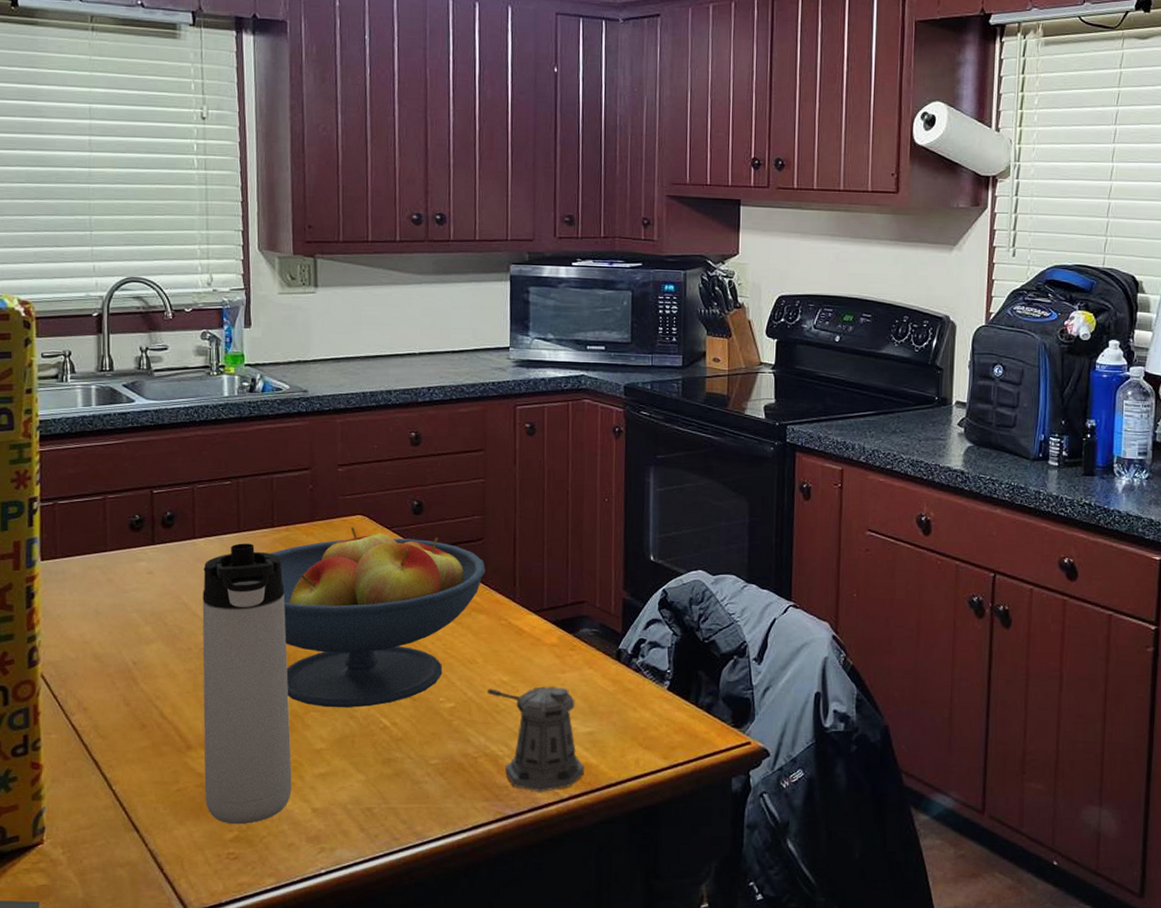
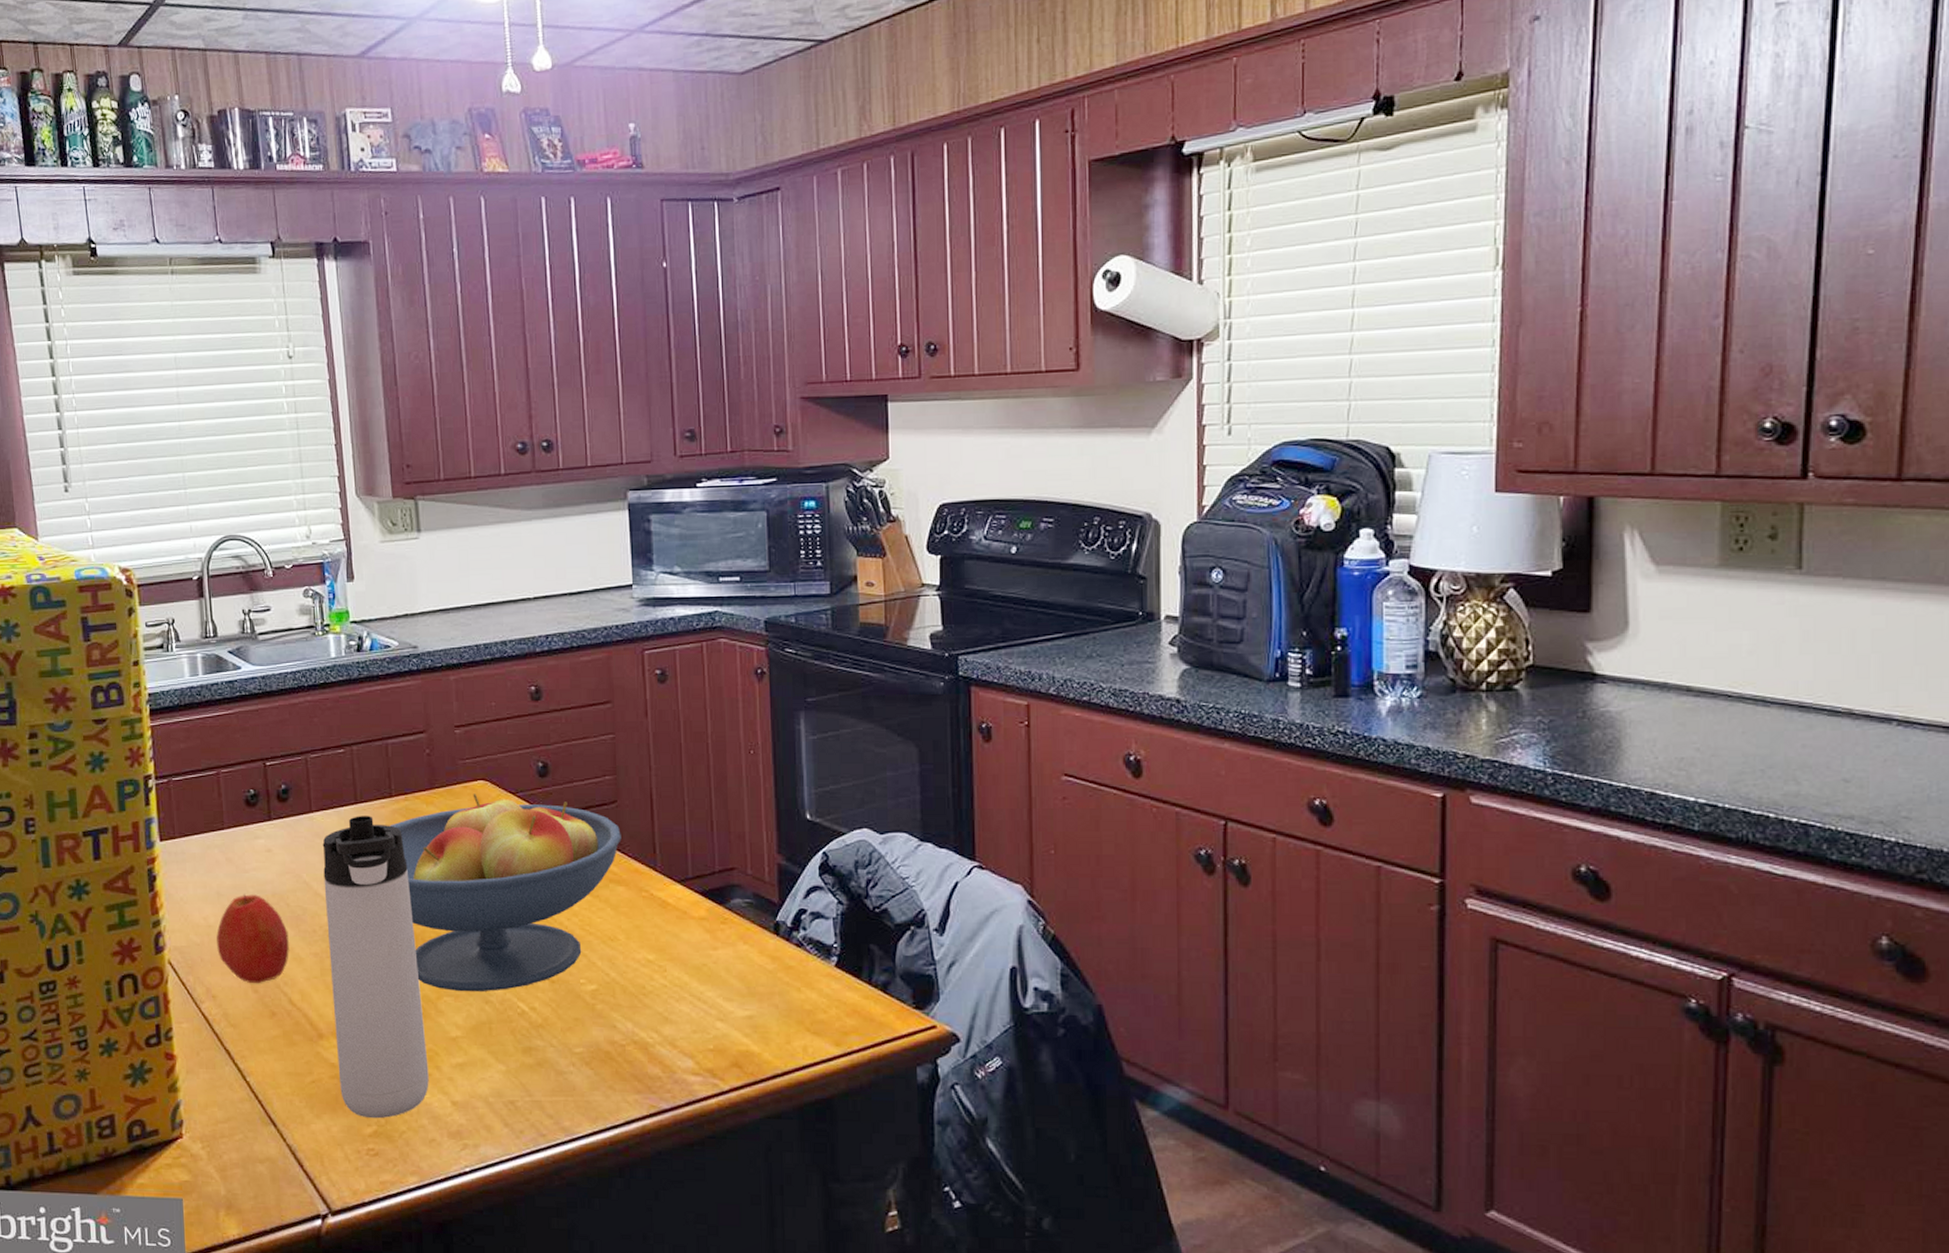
apple: none [92,612,165,697] -> present [216,893,290,983]
pepper shaker: present [487,686,584,791] -> none [631,965,745,1083]

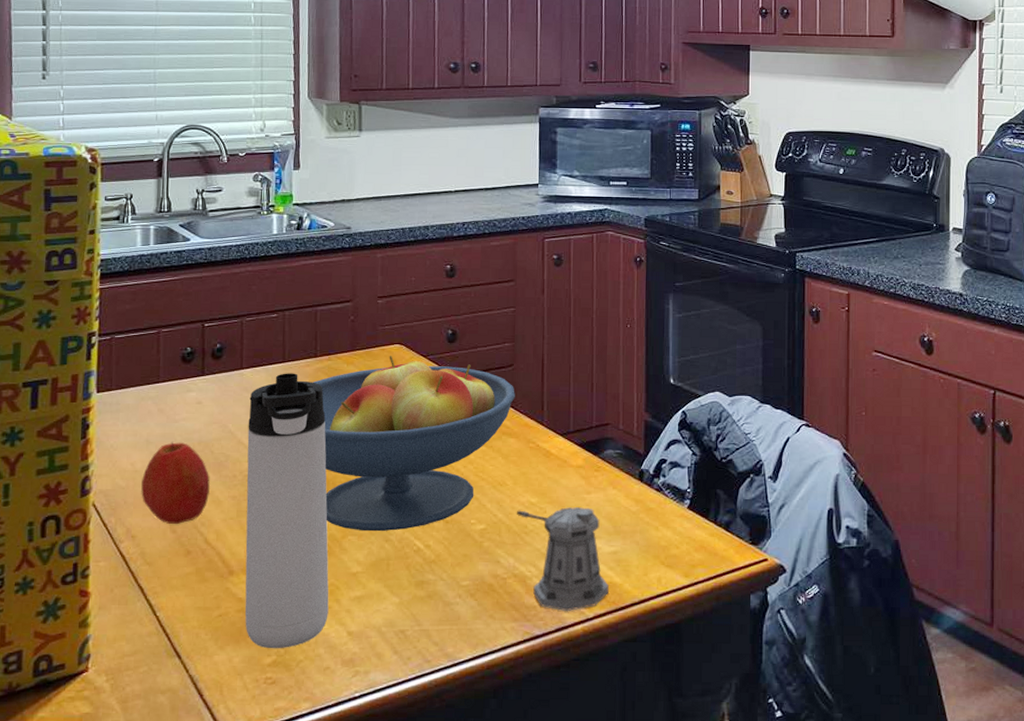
pepper shaker: none [631,965,745,1083] -> present [516,507,609,611]

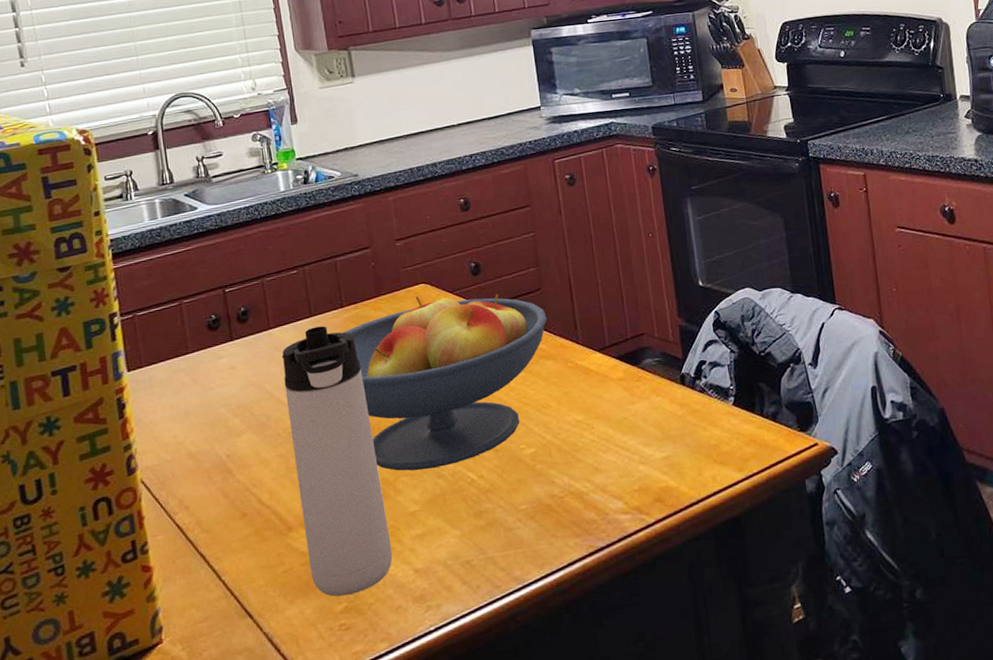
apple: present [141,441,211,524] -> none [186,409,257,490]
pepper shaker: present [516,507,609,611] -> none [564,417,666,521]

